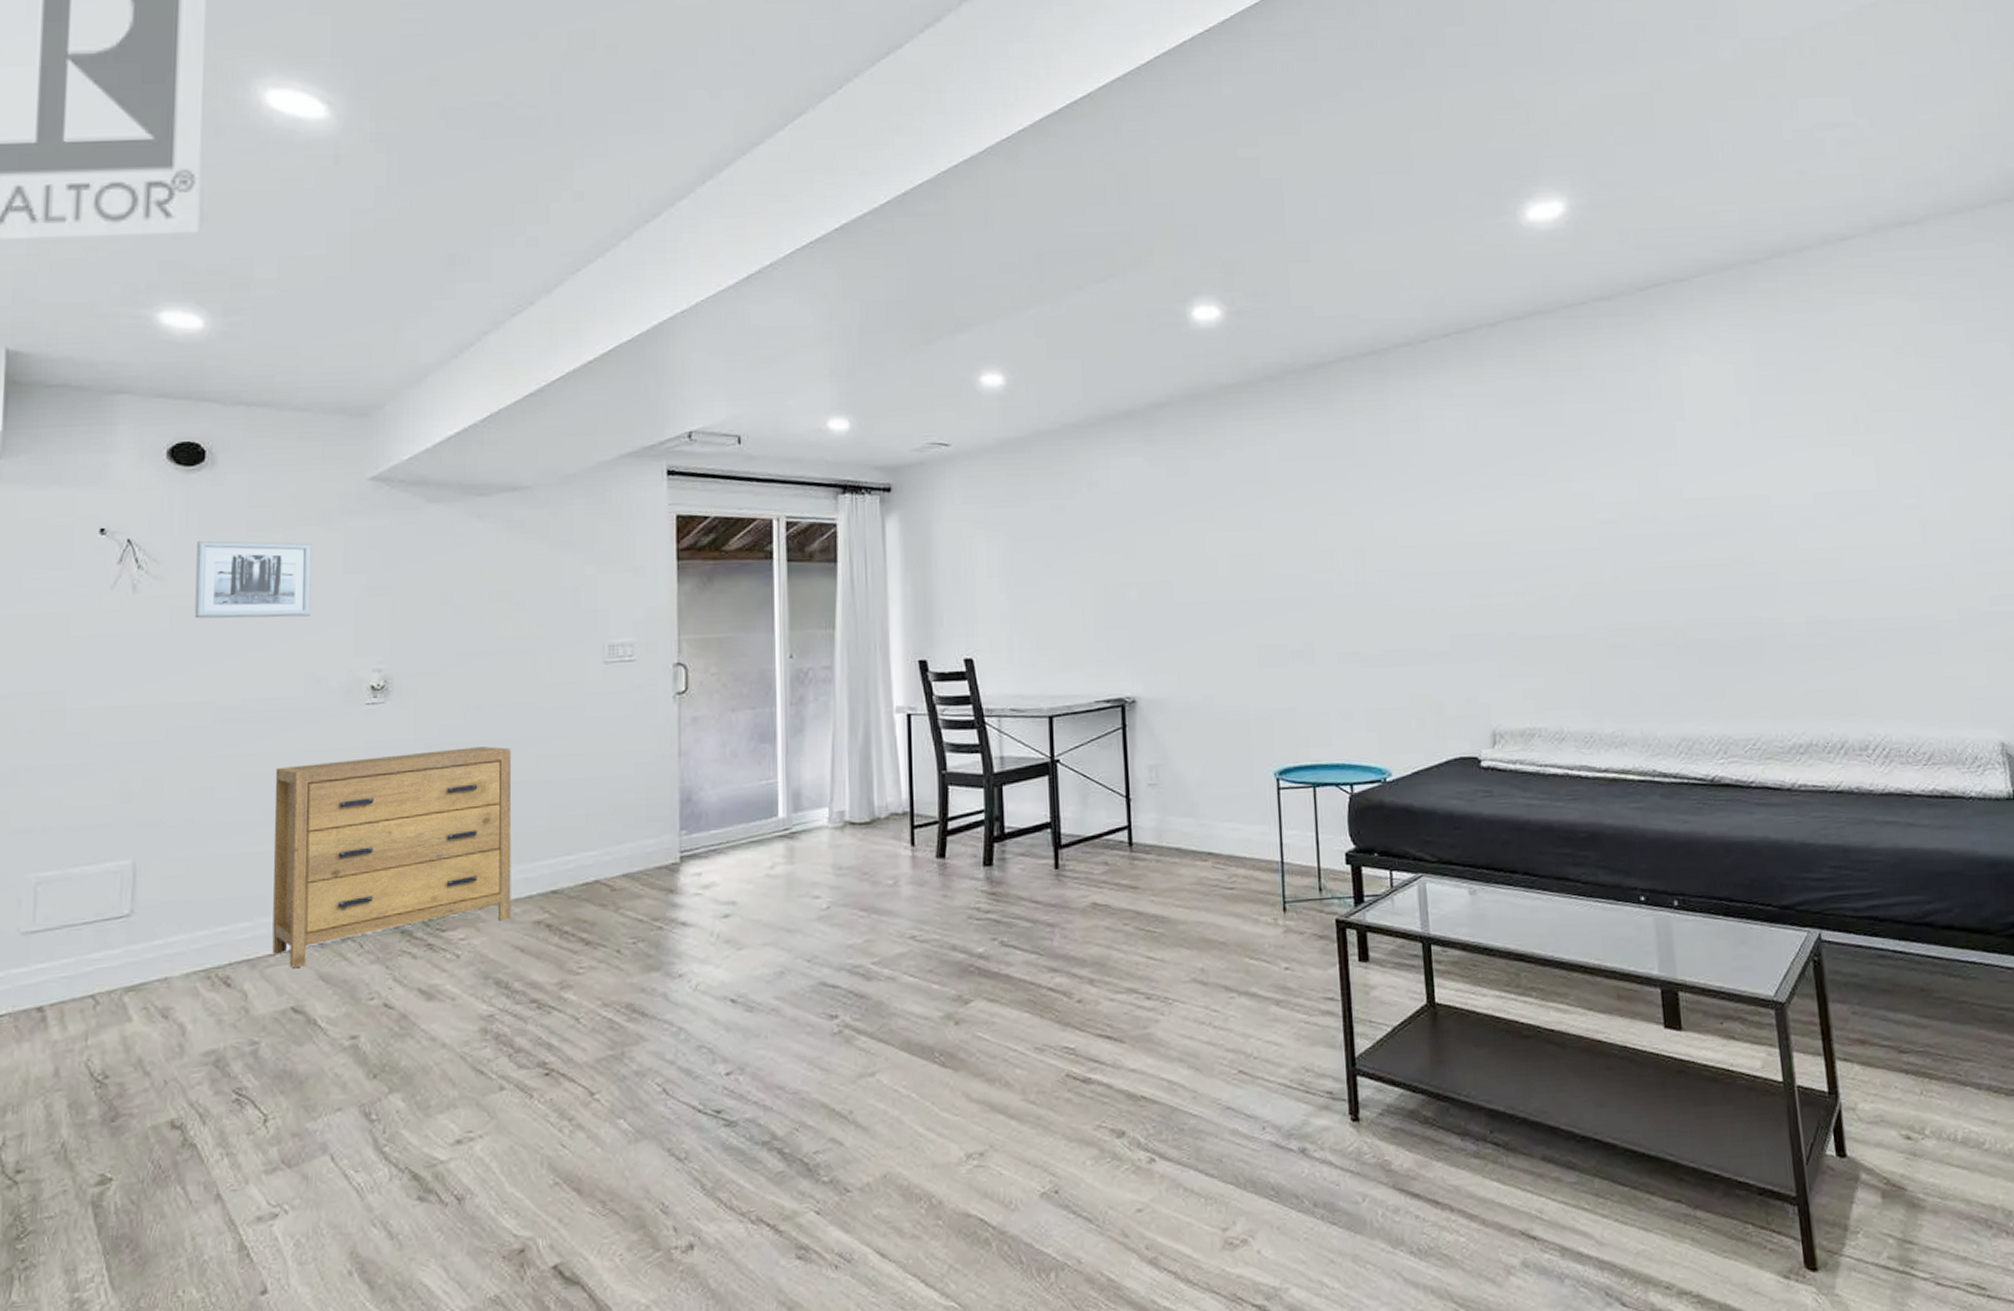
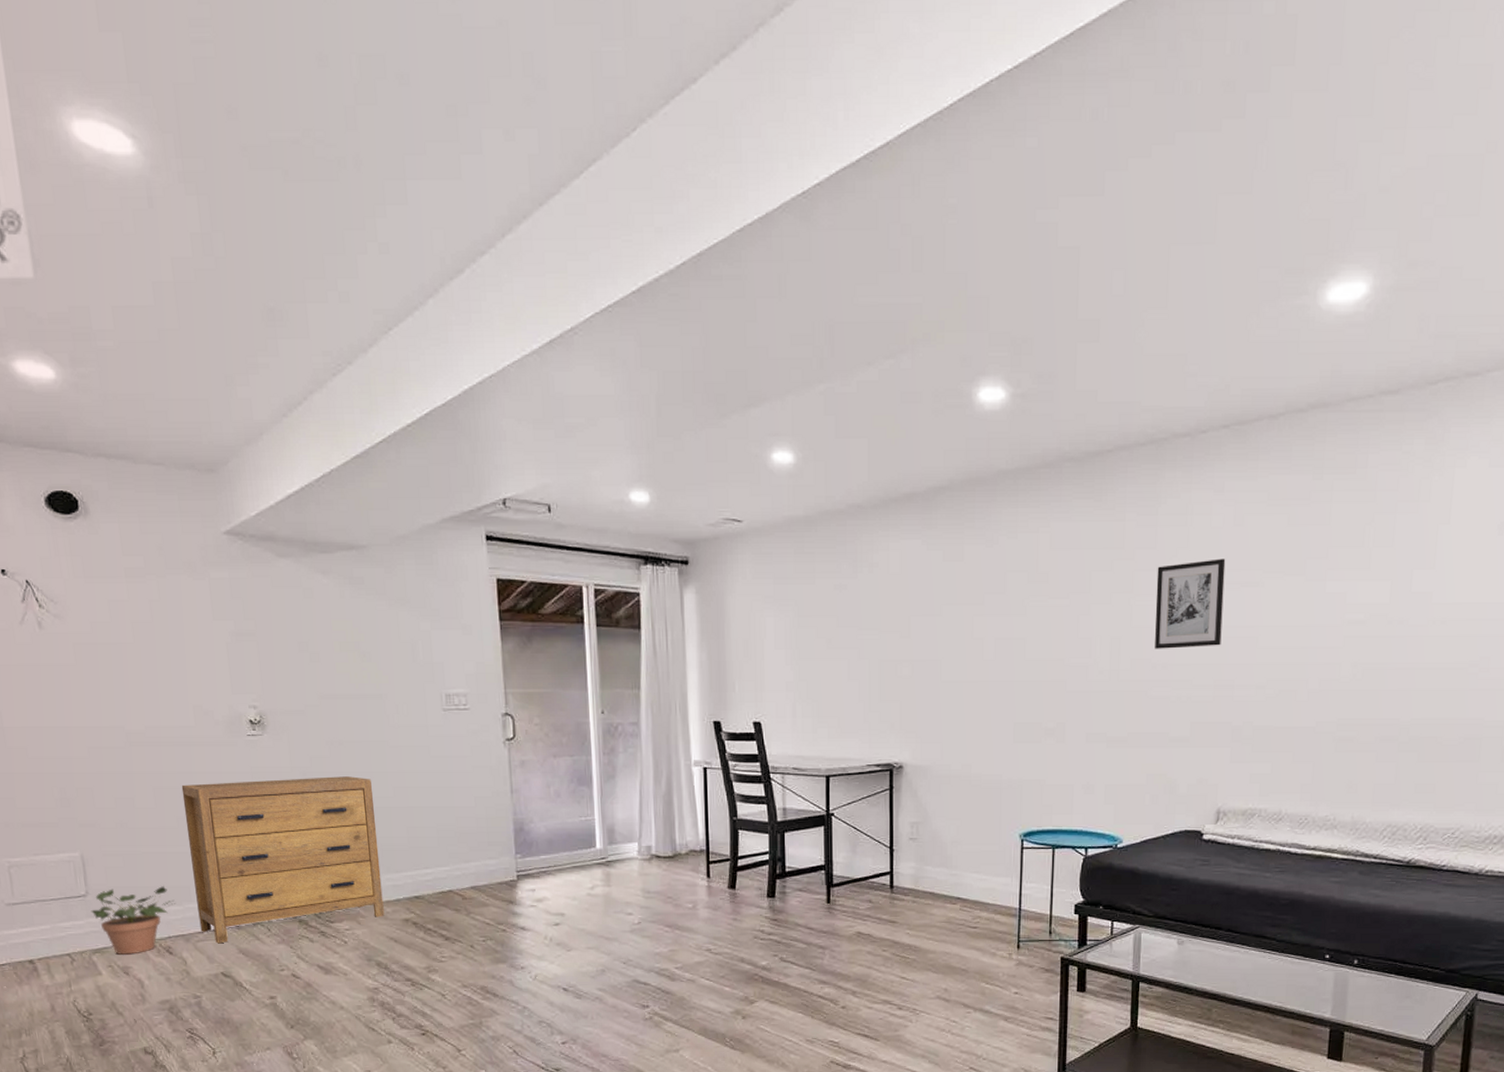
potted plant: none [133,897,246,992] -> present [91,886,176,955]
wall art: present [194,540,313,619] -> none [85,584,191,657]
wall art: none [1394,463,1471,559] -> present [1155,558,1226,649]

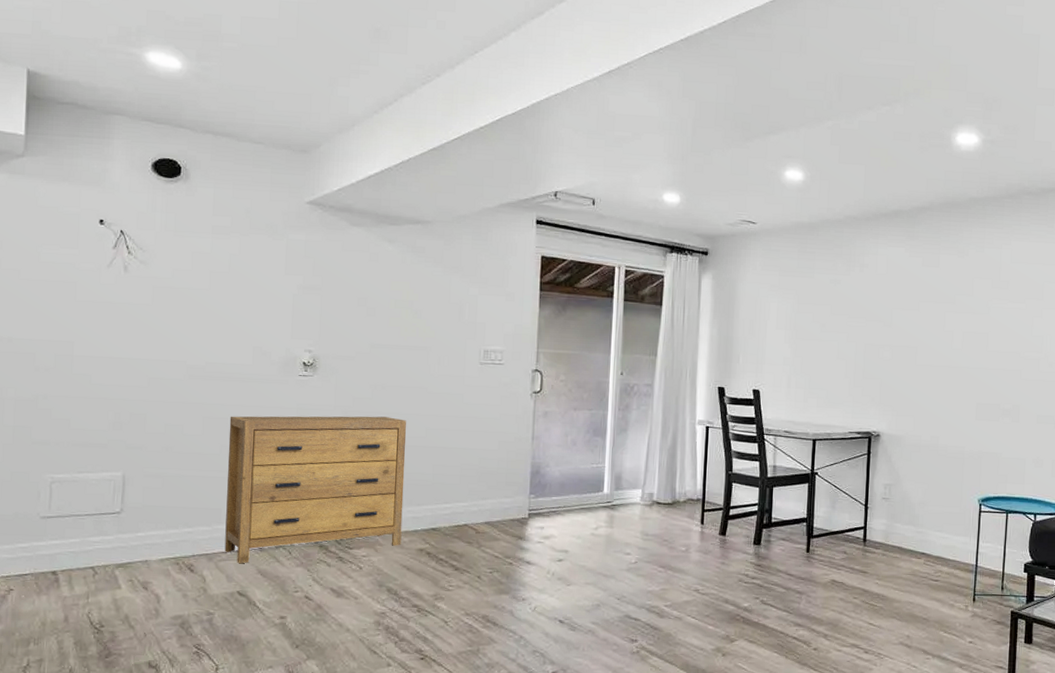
potted plant: present [91,886,176,955] -> none [122,507,206,570]

